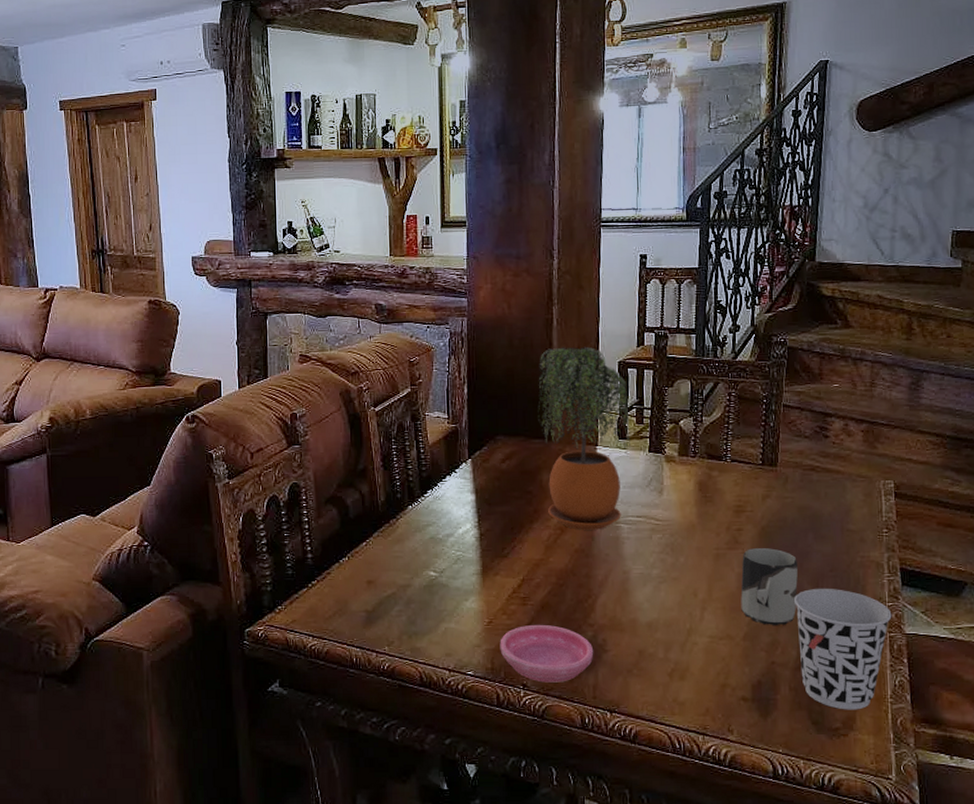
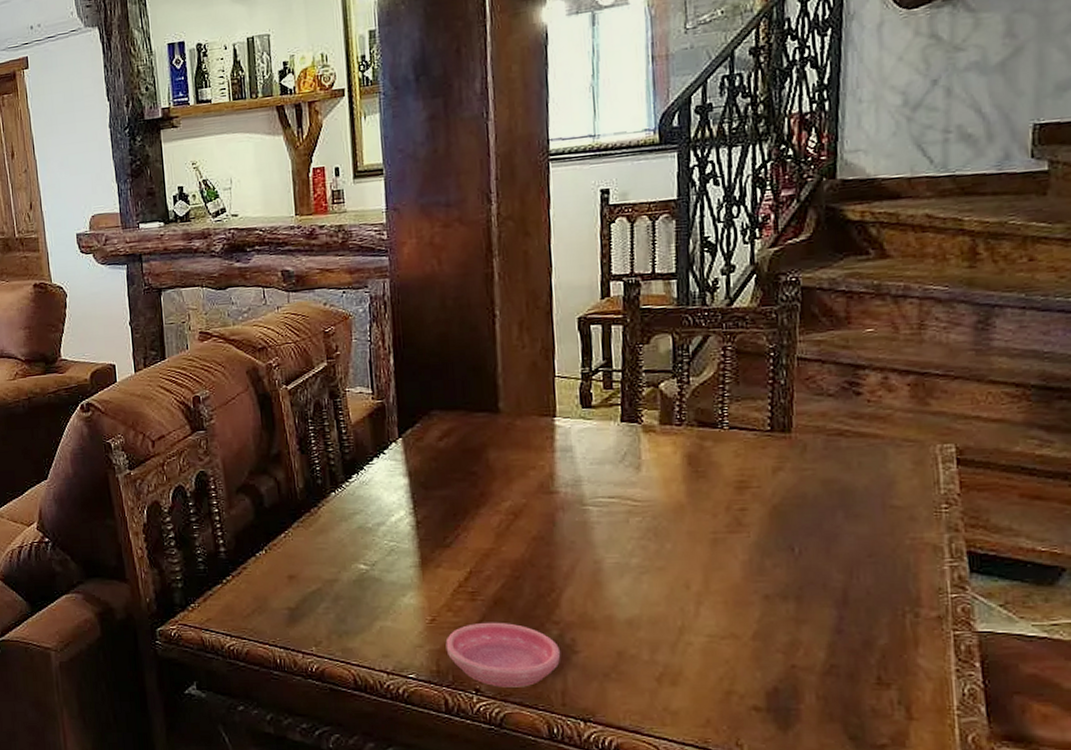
potted plant: present [537,346,630,530] -> none [478,302,597,515]
cup: present [741,548,798,626] -> none [747,530,824,623]
cup: present [794,589,892,710] -> none [820,578,957,724]

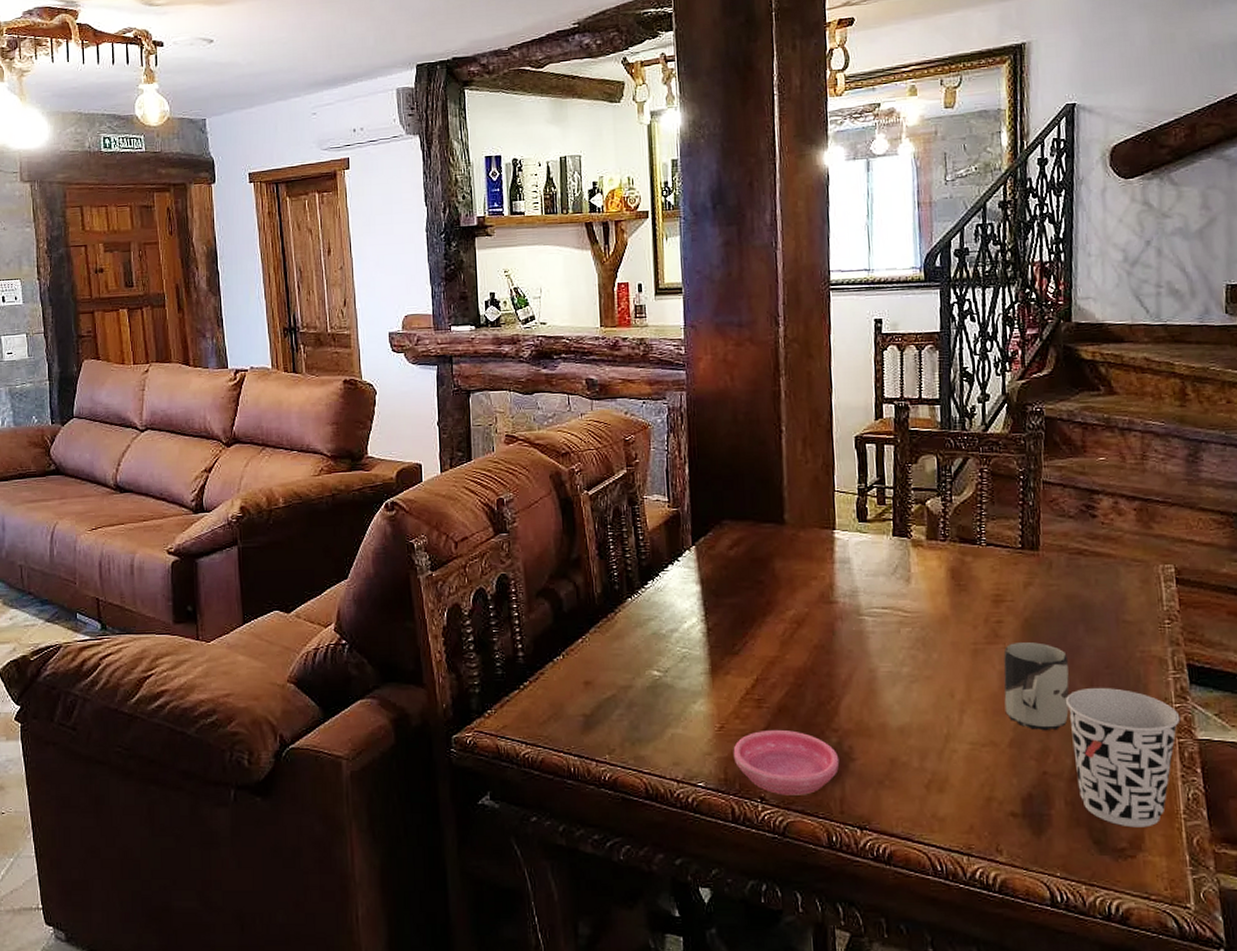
cup: none [747,530,824,623] -> present [1004,642,1069,731]
cup: none [820,578,957,724] -> present [1066,688,1180,828]

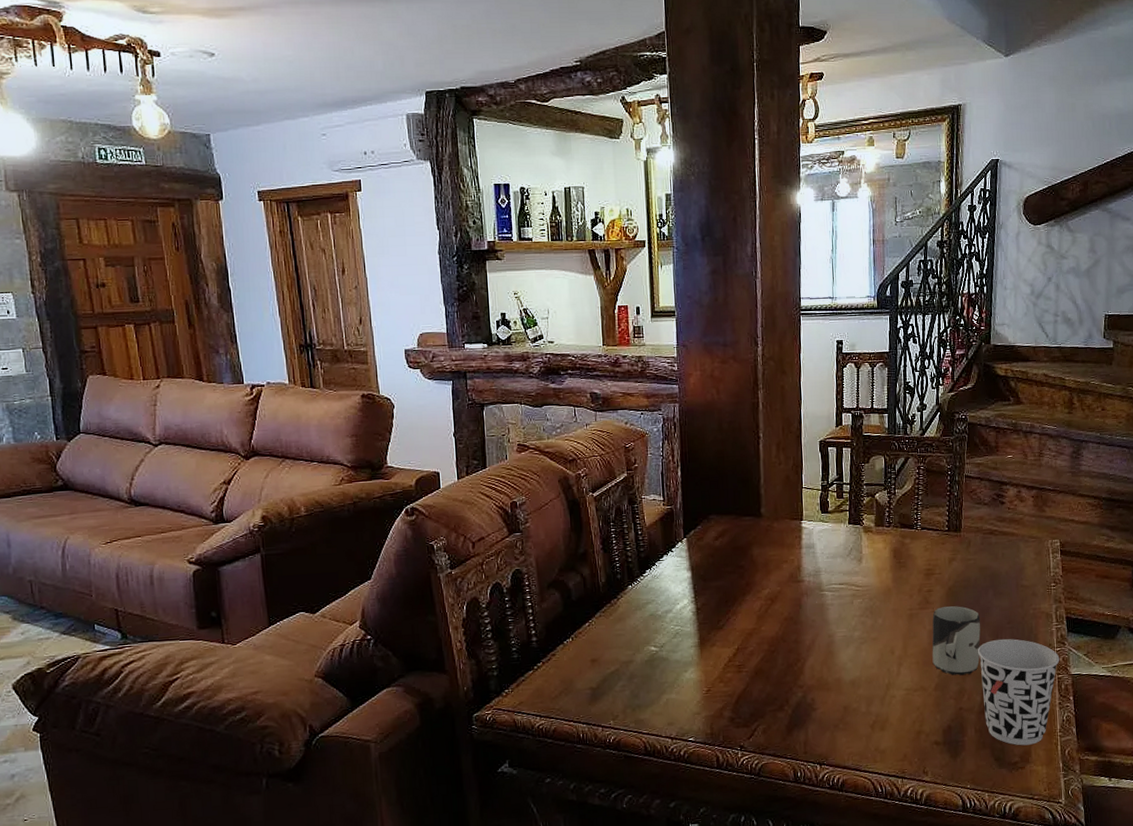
saucer: present [733,729,840,795] -> none [718,689,804,743]

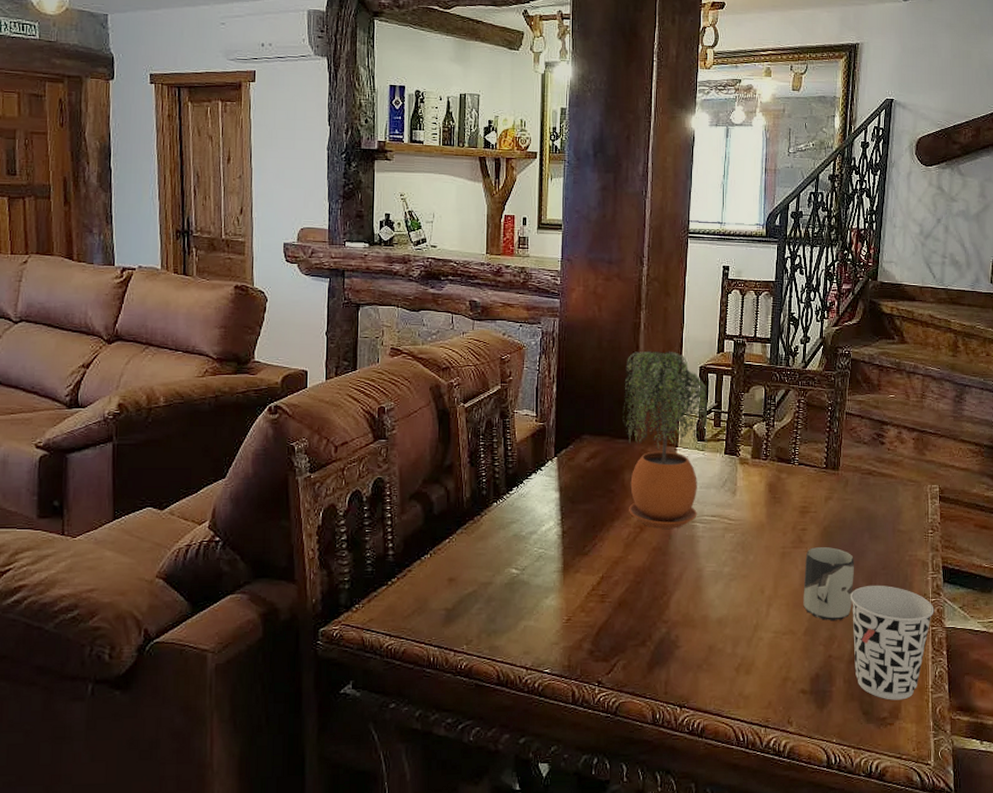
potted plant: none [746,428,832,600] -> present [623,350,708,529]

